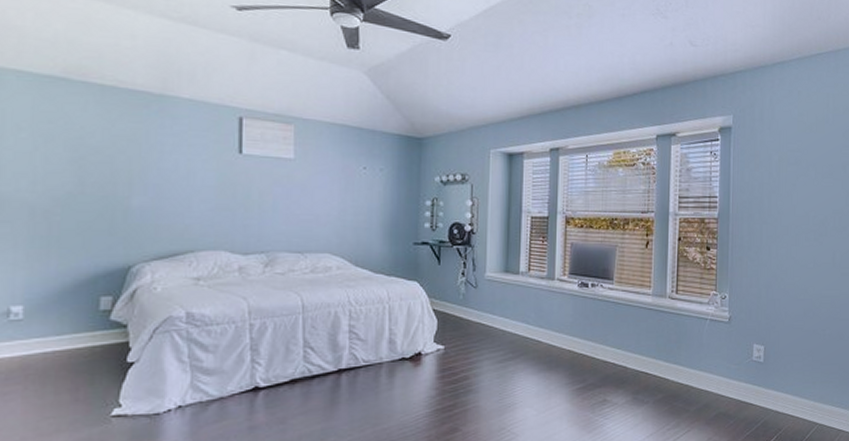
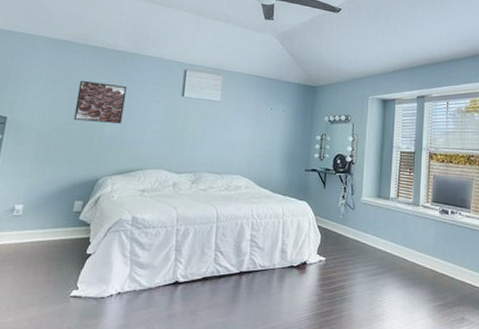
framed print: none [82,133,157,192] -> present [73,80,127,123]

